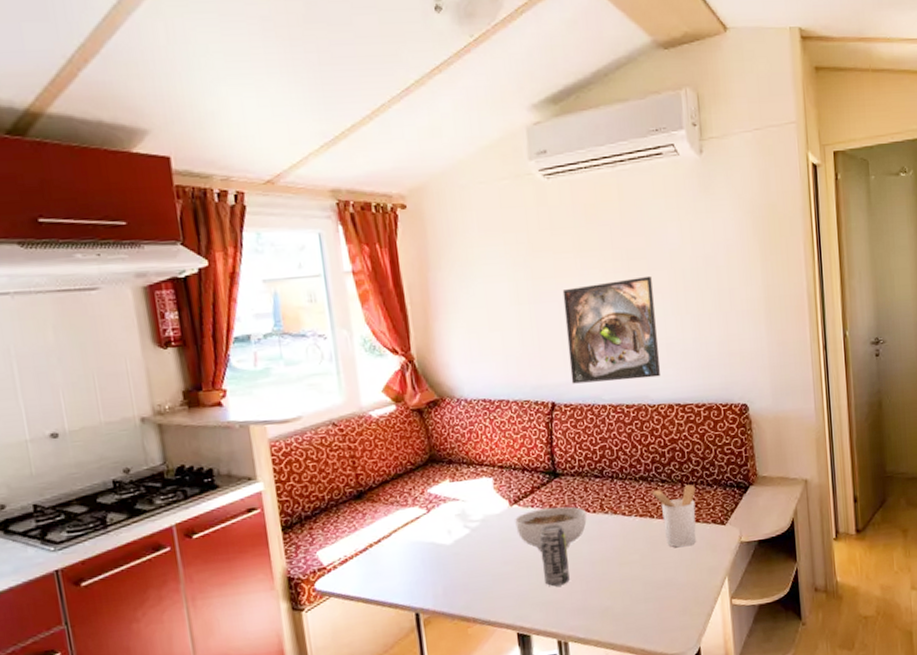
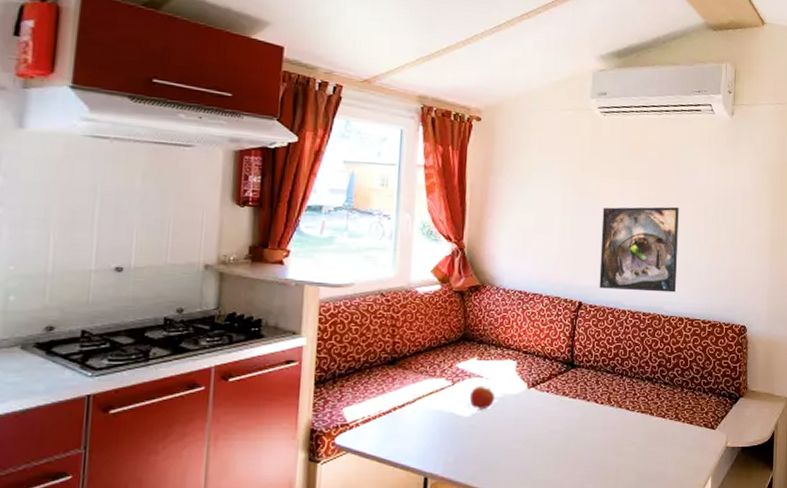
apple: none [448,509,477,536] -> present [469,386,495,410]
bowl: present [515,506,587,552] -> none [530,394,595,435]
beverage can: present [540,524,570,587] -> none [548,411,573,468]
utensil holder: present [649,484,696,548] -> none [653,390,693,445]

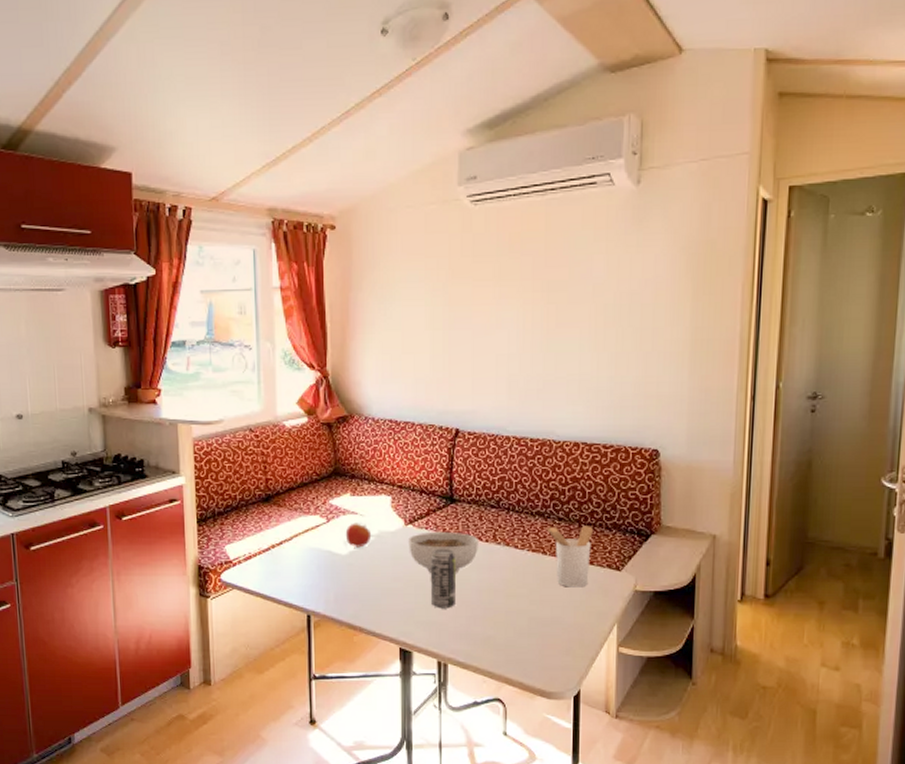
bowl: none [530,394,595,435] -> present [409,531,478,574]
beverage can: none [548,411,573,468] -> present [431,549,455,609]
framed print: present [599,206,680,293] -> none [477,309,572,414]
utensil holder: none [653,390,693,445] -> present [545,526,593,588]

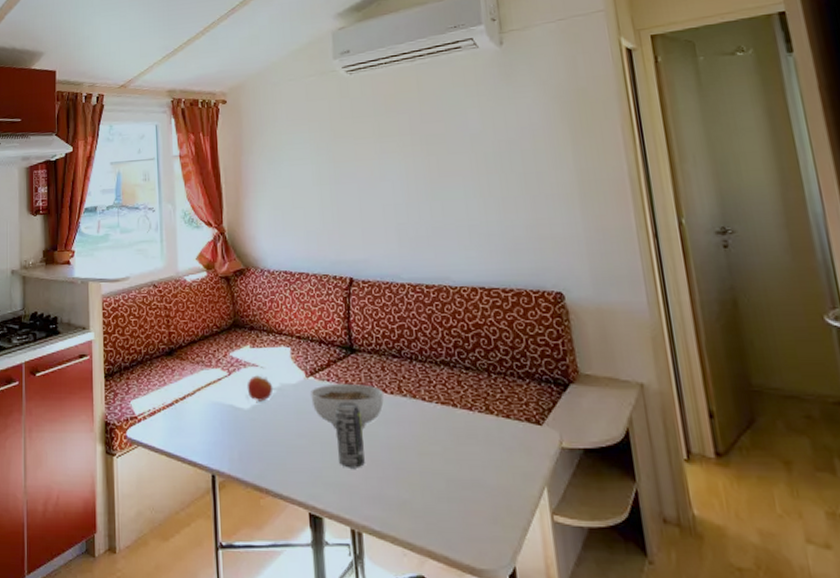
utensil holder: present [545,526,593,588] -> none [452,375,507,444]

